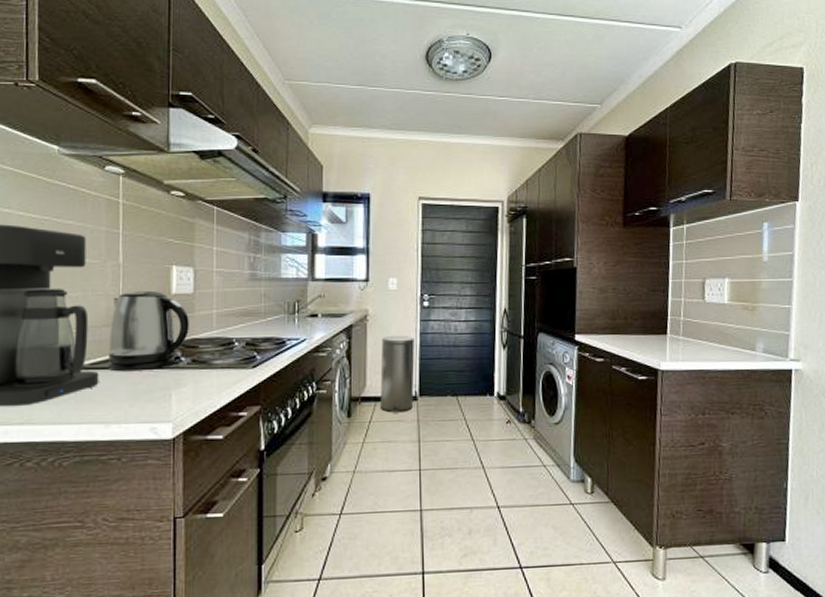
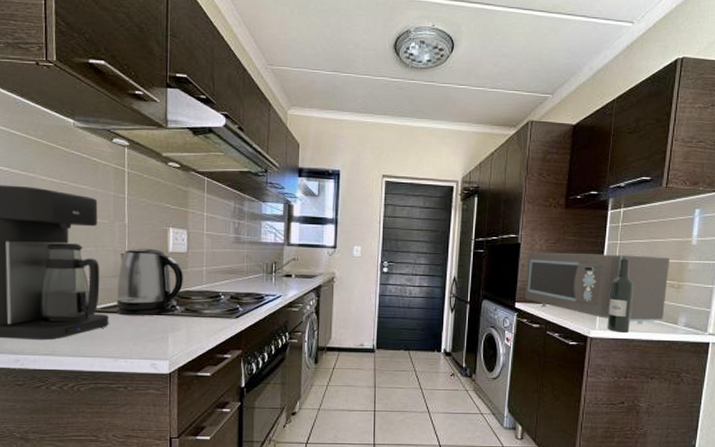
pedal bin: present [380,335,415,413] -> none [343,296,374,362]
microwave: none [584,275,741,353] -> present [524,252,669,324]
wine bottle: none [678,279,705,364] -> present [607,258,634,334]

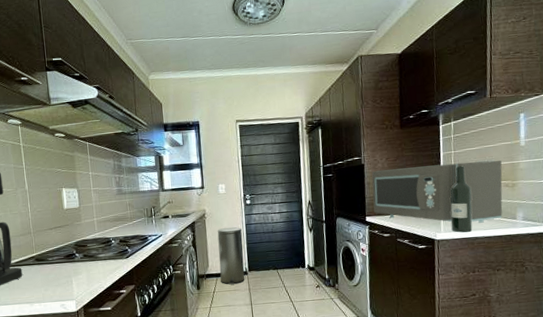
kettle: present [116,248,183,316] -> none [24,207,79,267]
pedal bin: none [343,296,374,362] -> present [217,227,245,285]

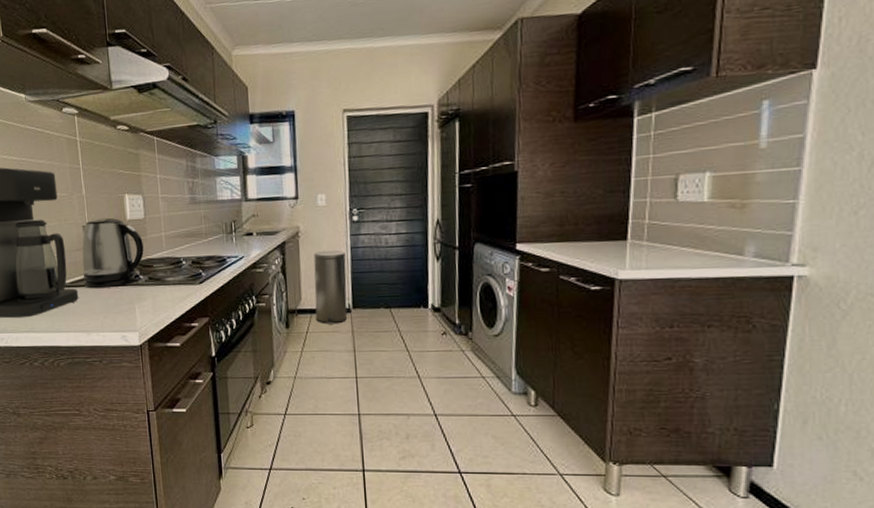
kettle: none [24,207,79,267] -> present [81,217,144,289]
microwave: present [371,160,503,223] -> none [527,169,727,259]
wine bottle: present [450,165,473,233] -> none [641,176,677,272]

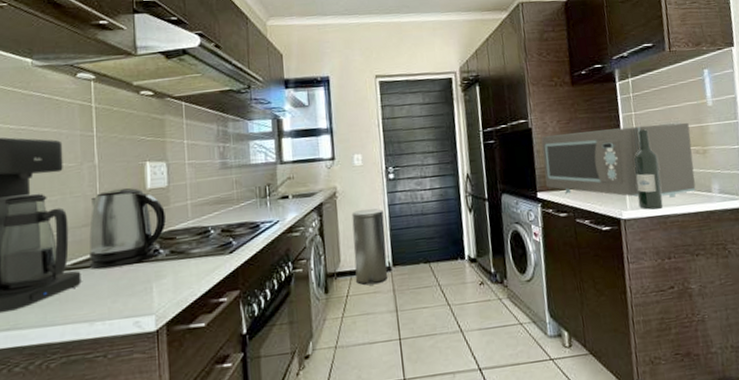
microwave: none [527,169,727,259] -> present [541,122,696,198]
wine bottle: none [641,176,677,272] -> present [633,129,664,210]

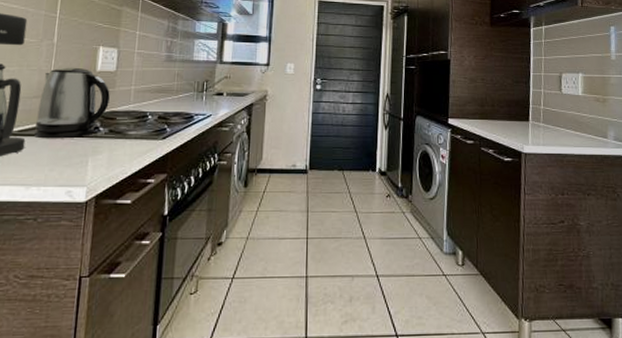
pedal bin: present [351,208,388,285] -> none [274,114,307,184]
microwave: present [541,122,696,198] -> none [457,67,593,139]
wine bottle: present [633,129,664,210] -> none [539,73,562,149]

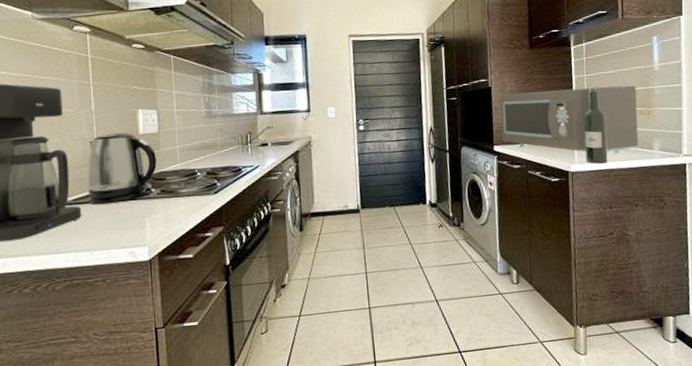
microwave: none [457,67,593,139] -> present [499,85,639,154]
wine bottle: none [539,73,562,149] -> present [583,90,608,165]

